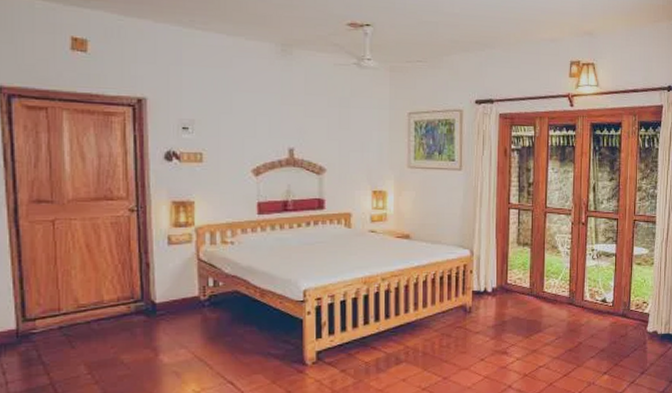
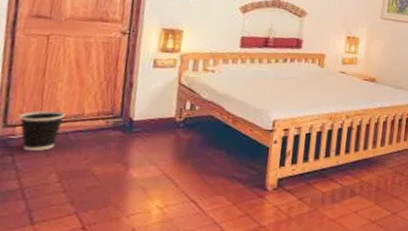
wastebasket: none [37,301,84,343] -> present [19,110,65,151]

